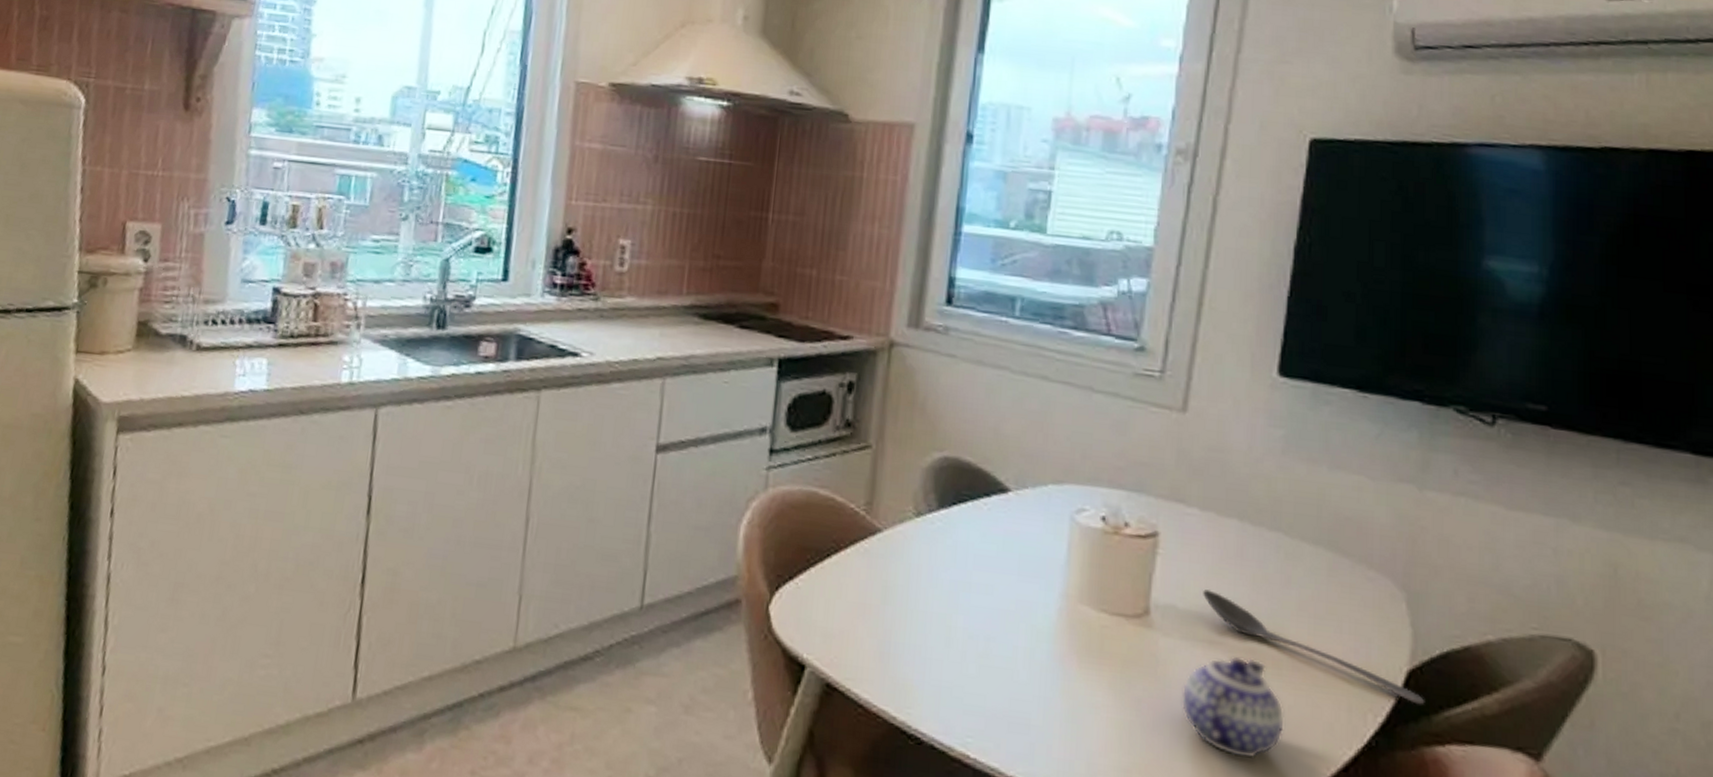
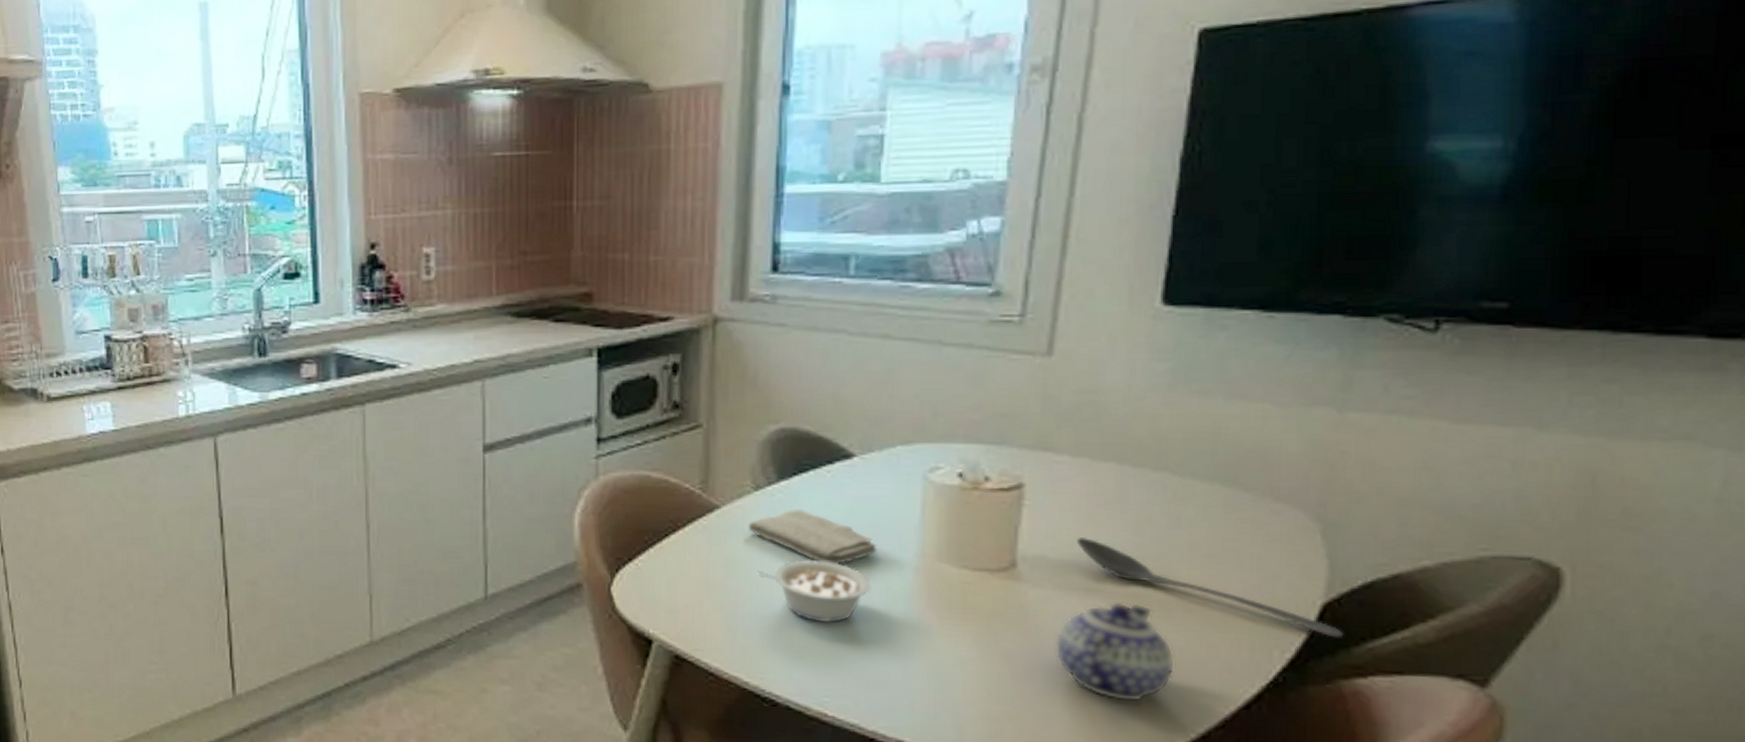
washcloth: none [907,539,1025,599] -> present [748,508,877,564]
legume: none [913,591,1018,660] -> present [757,560,872,624]

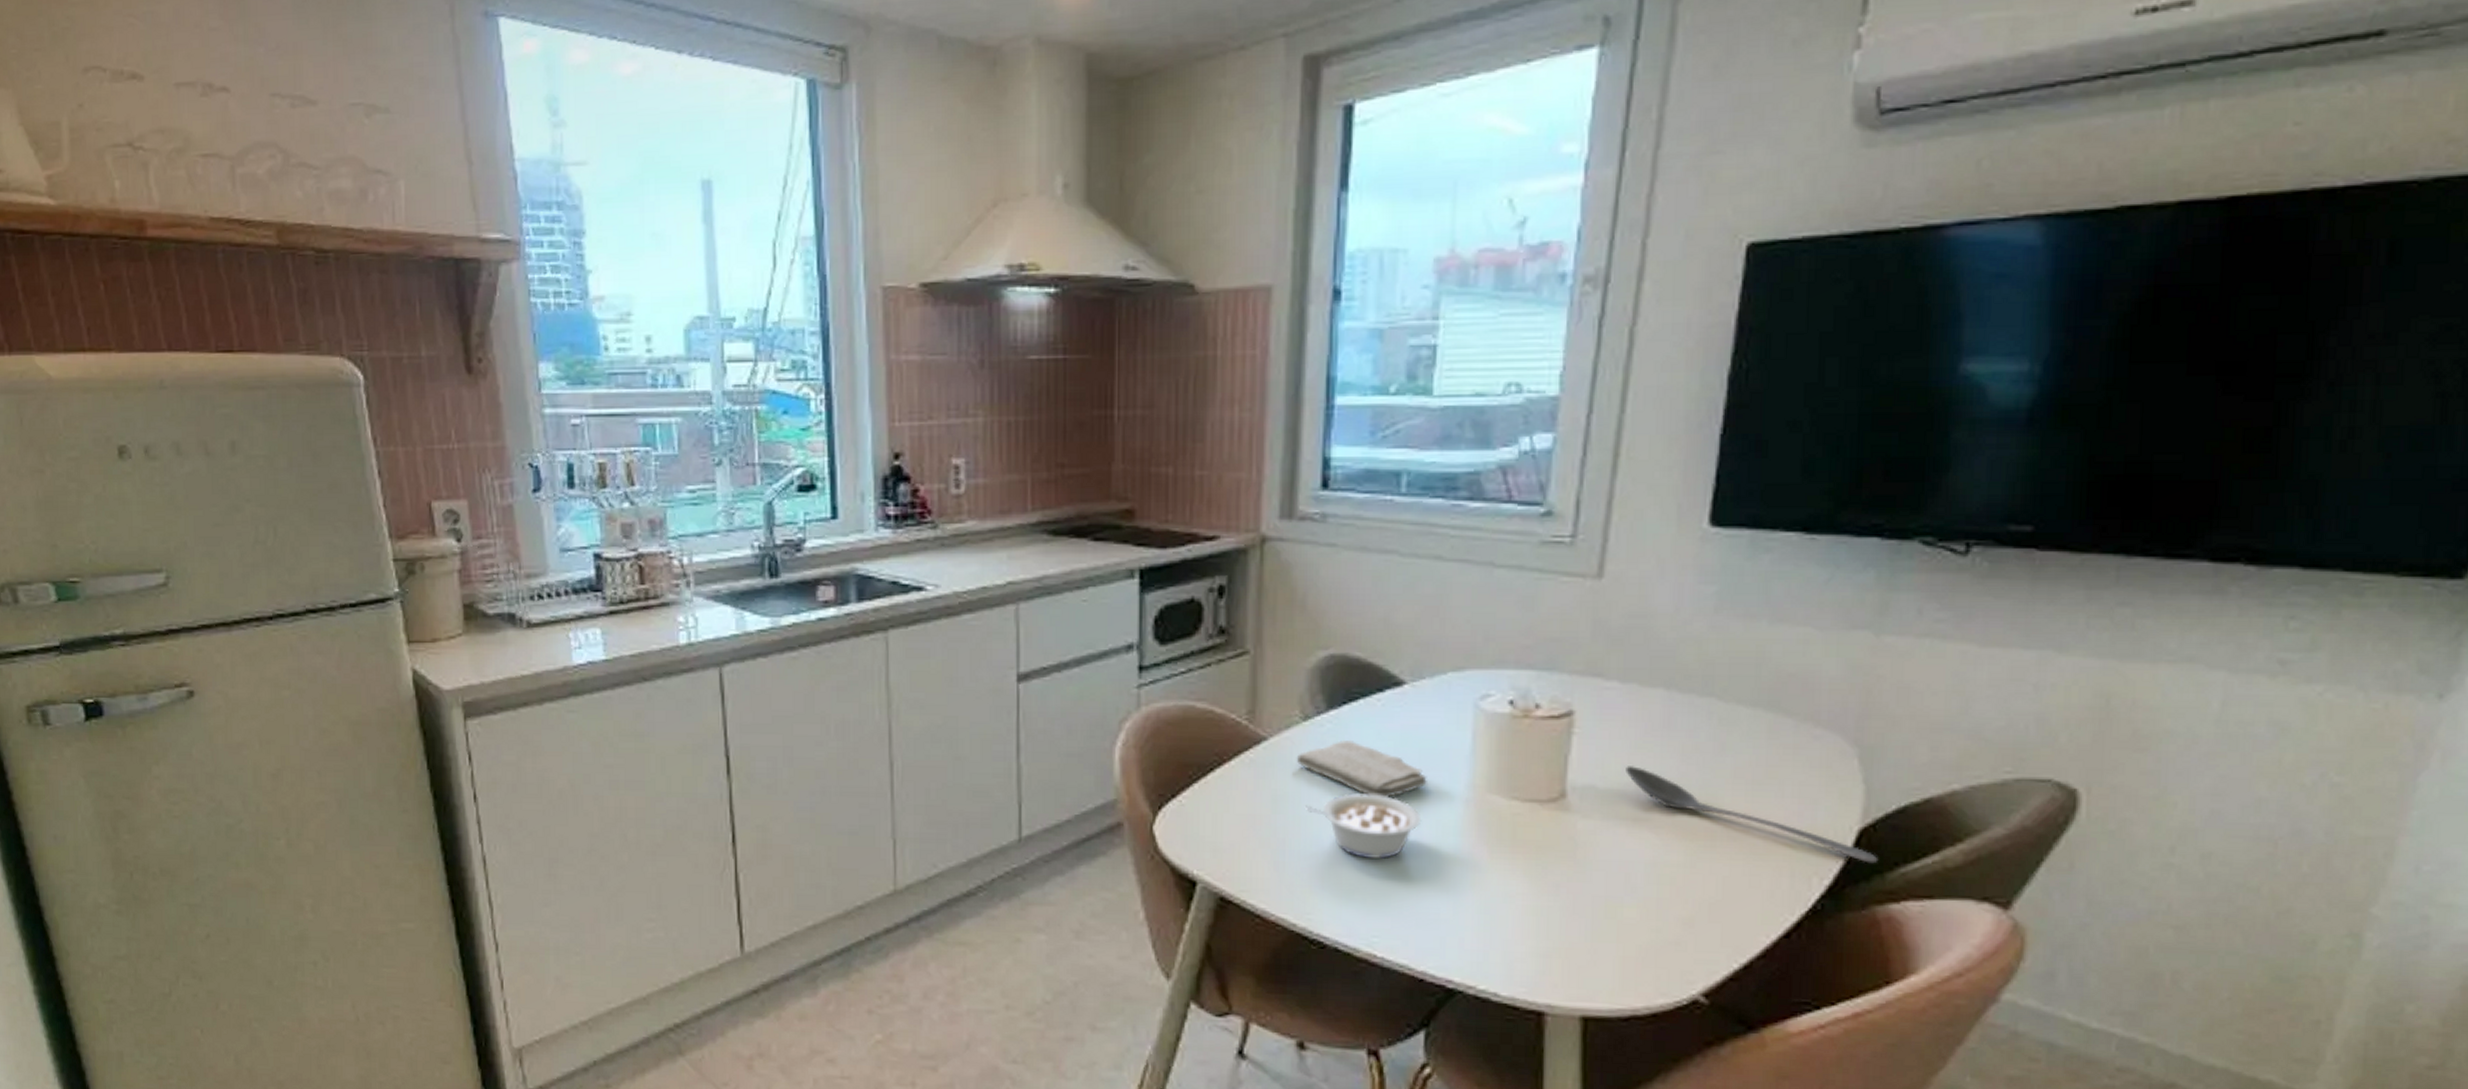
teapot: present [1055,602,1175,703] -> none [1603,831,1719,934]

